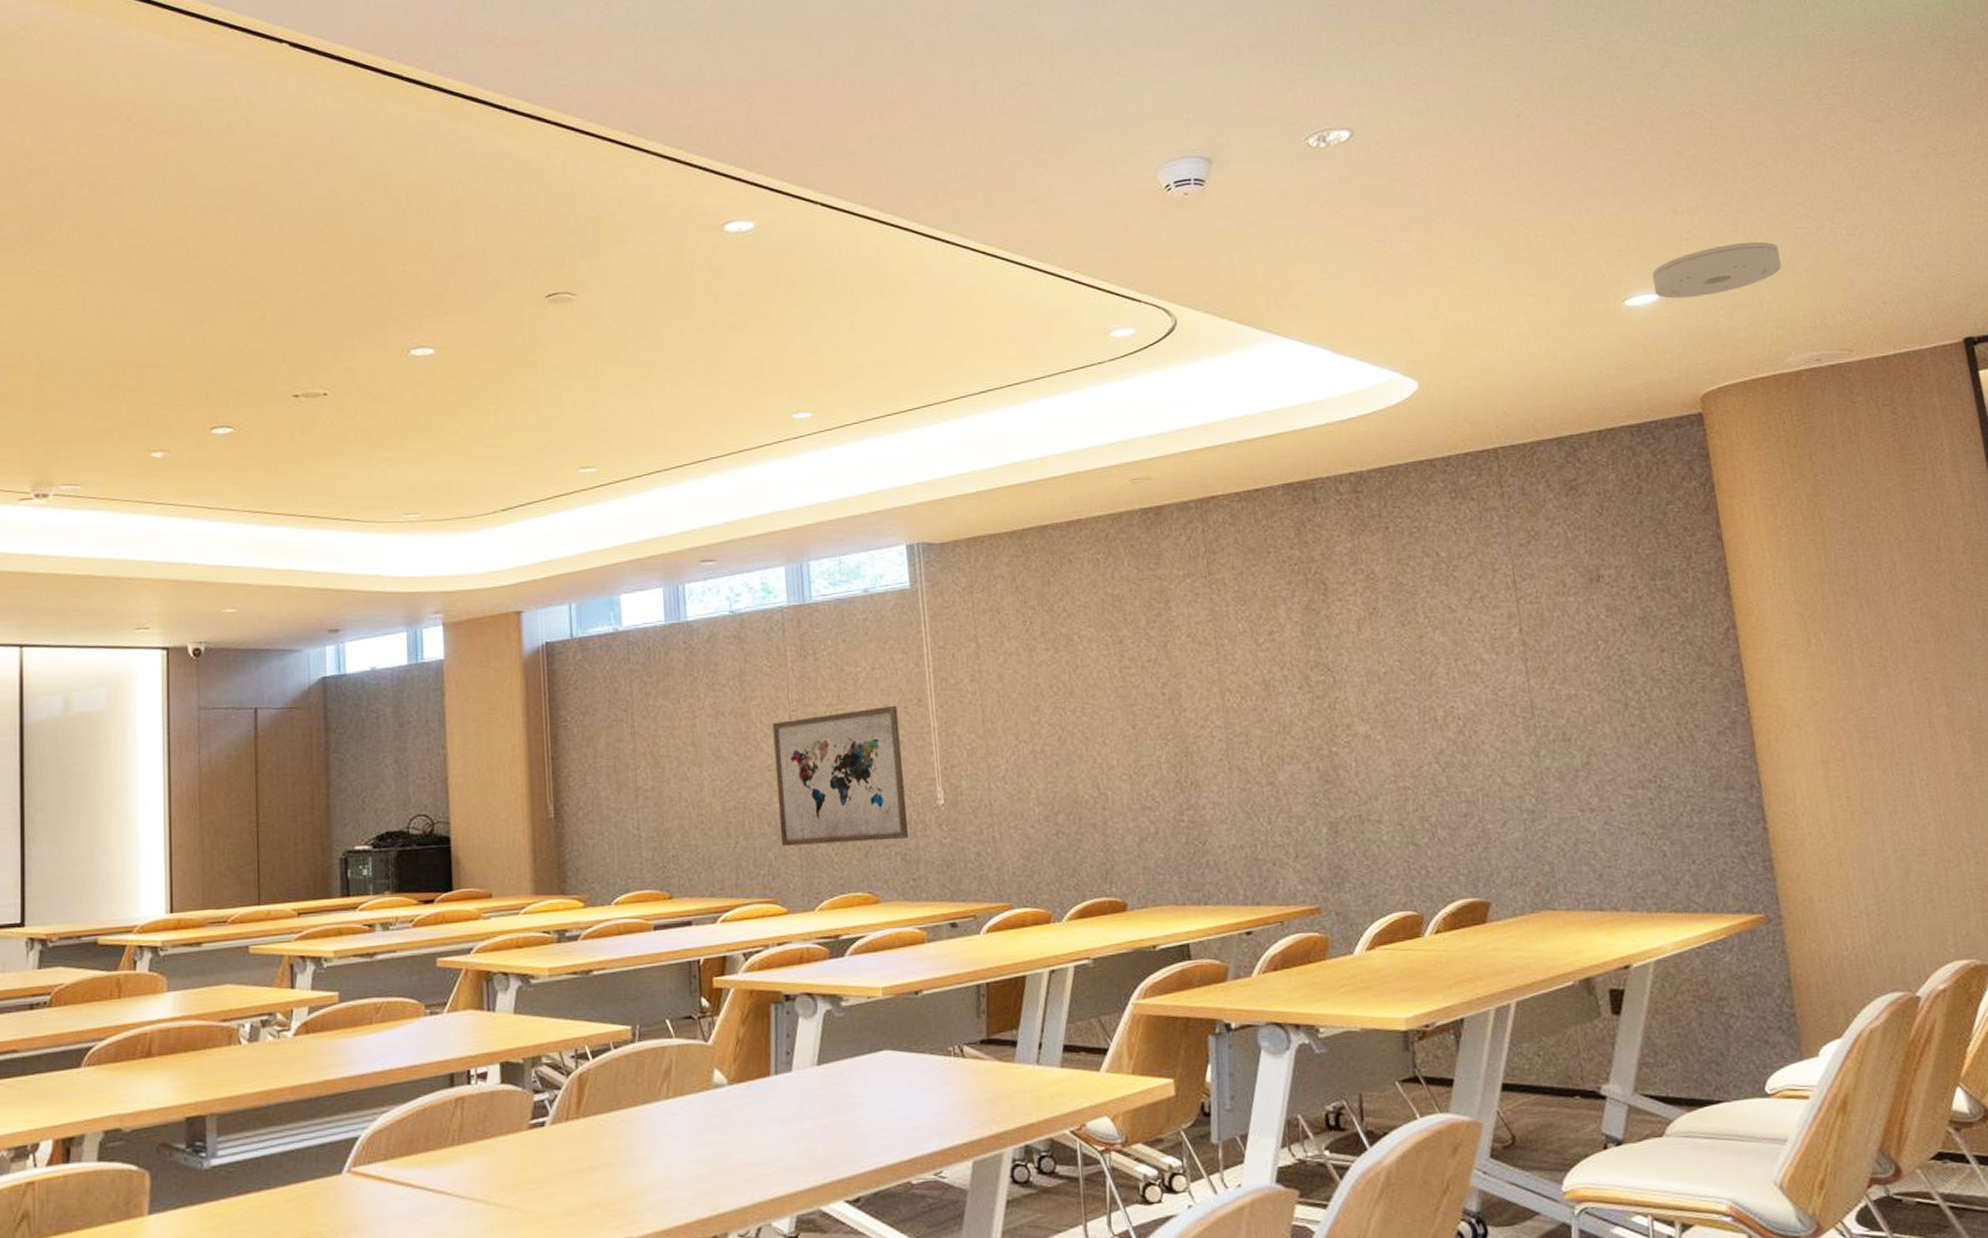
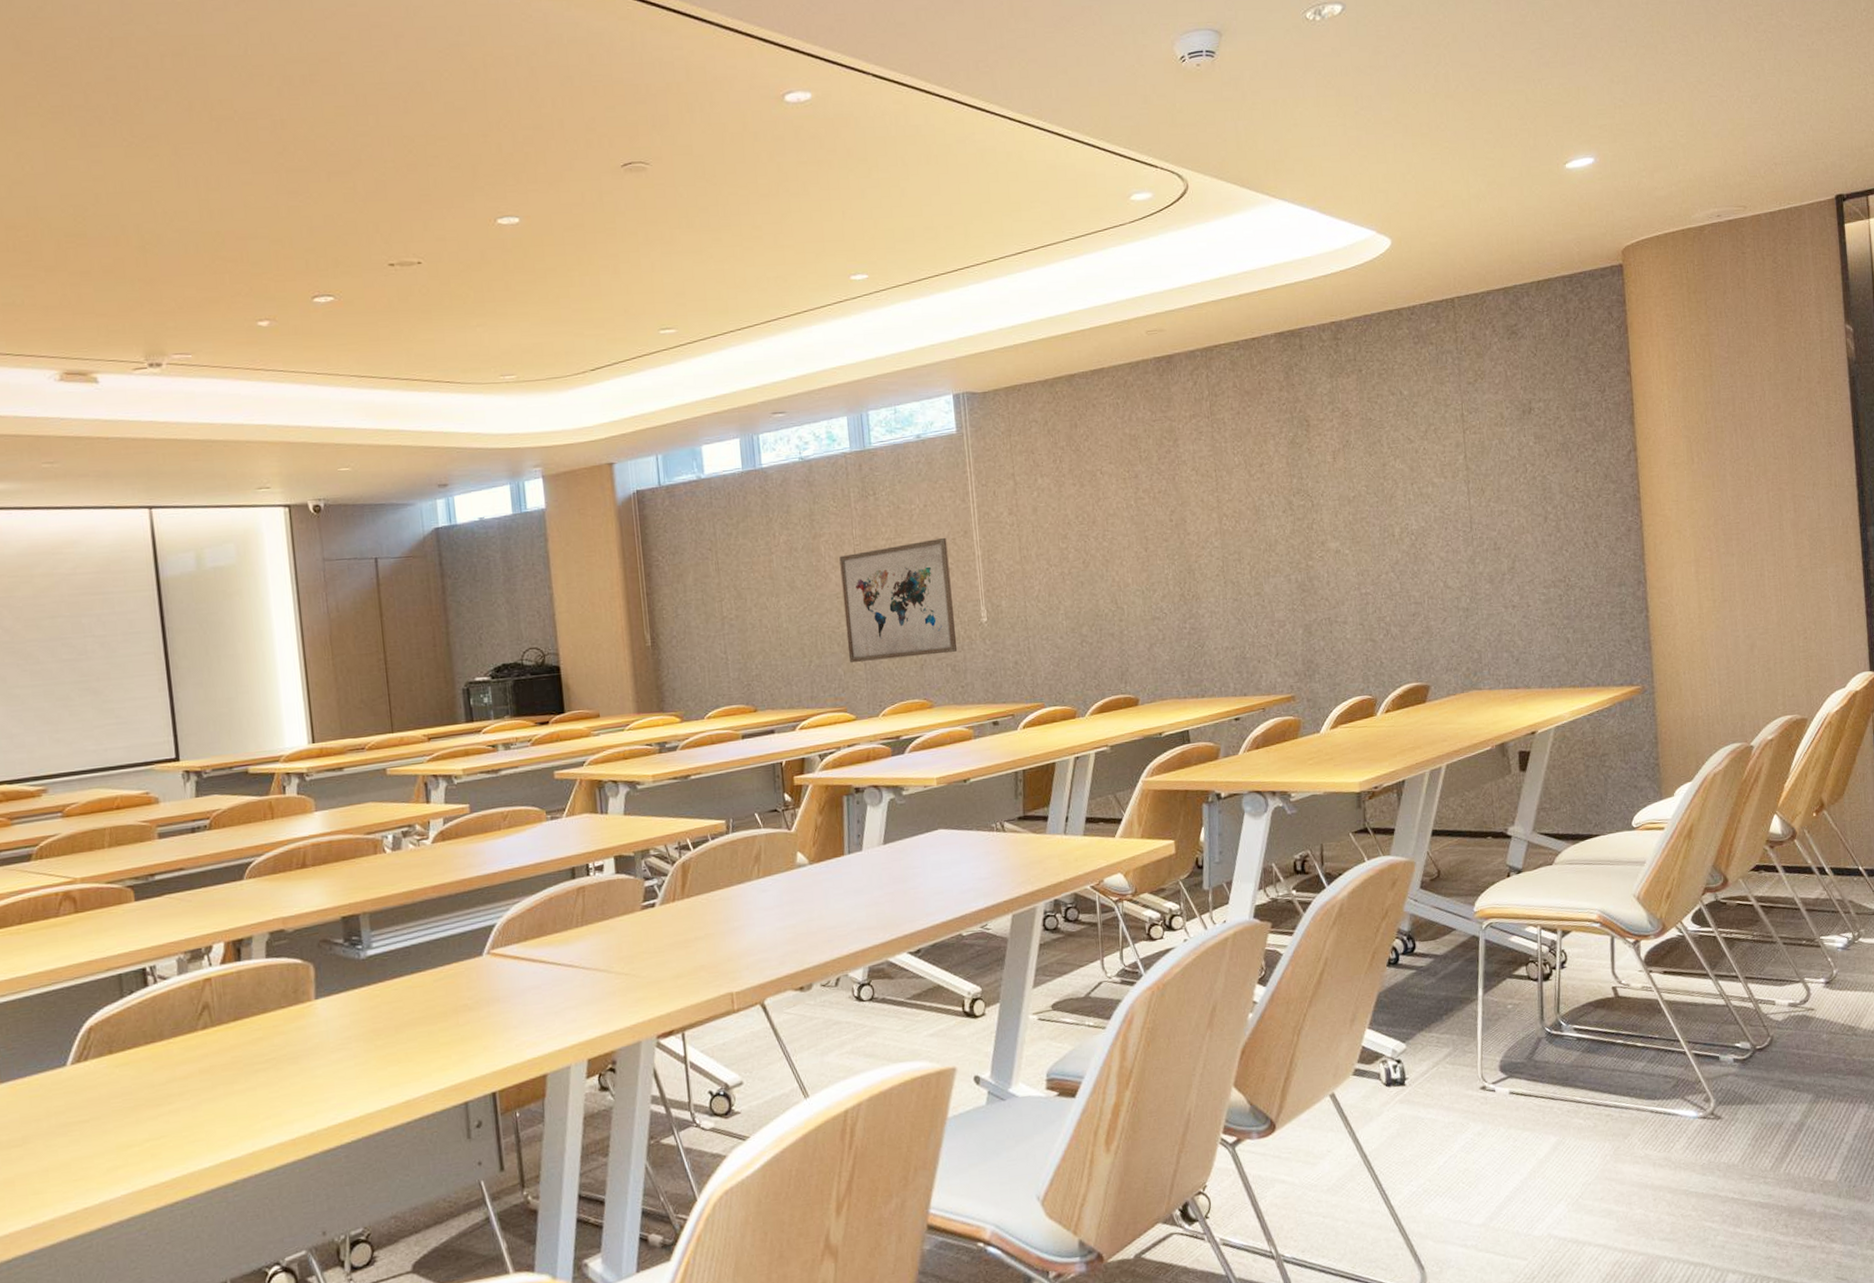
smoke detector: present [1652,241,1781,299] -> none [1589,109,1695,162]

